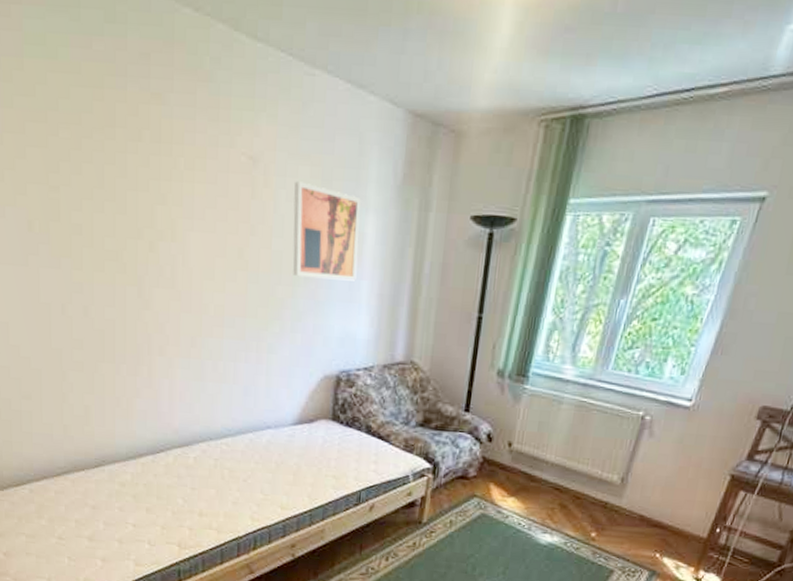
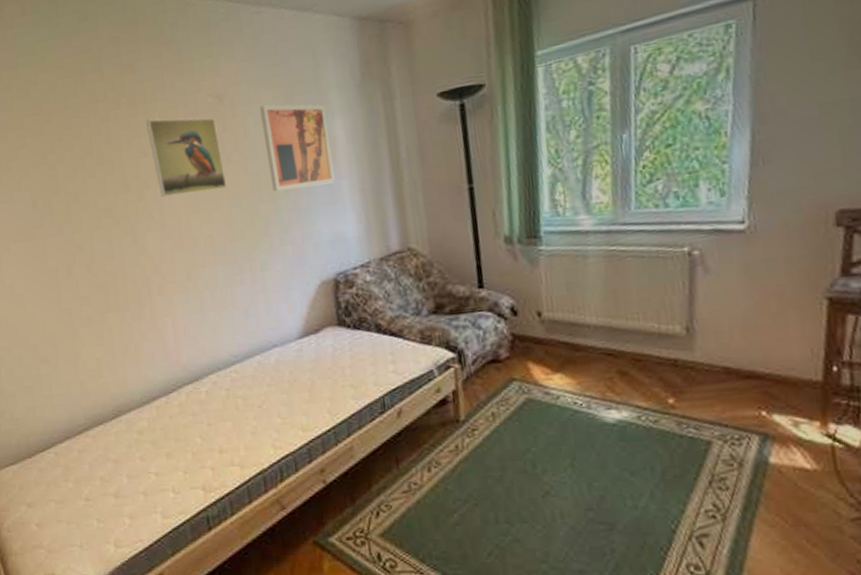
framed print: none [169,163,247,261] -> present [146,117,228,197]

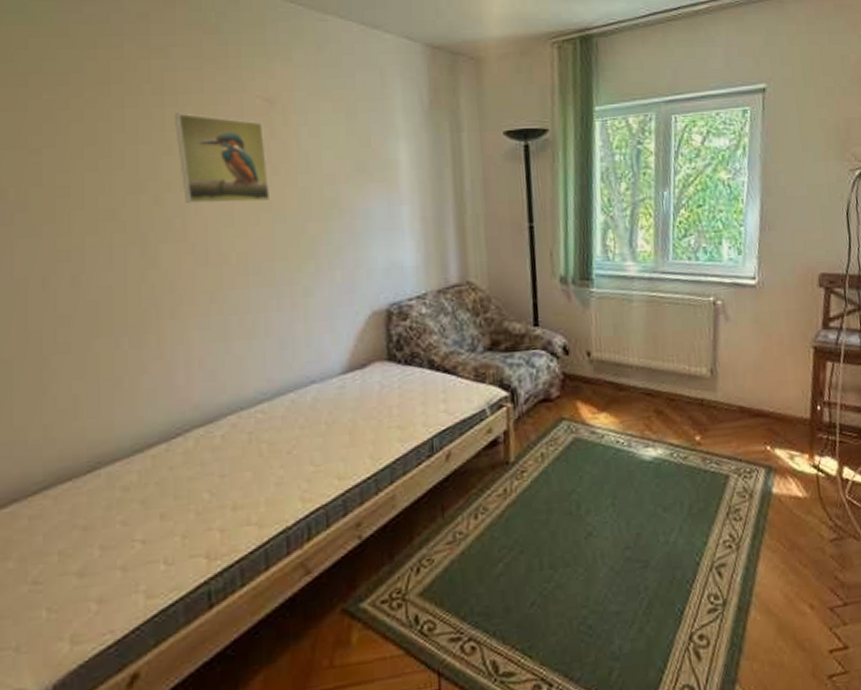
wall art: present [260,104,335,191] -> none [317,117,395,210]

